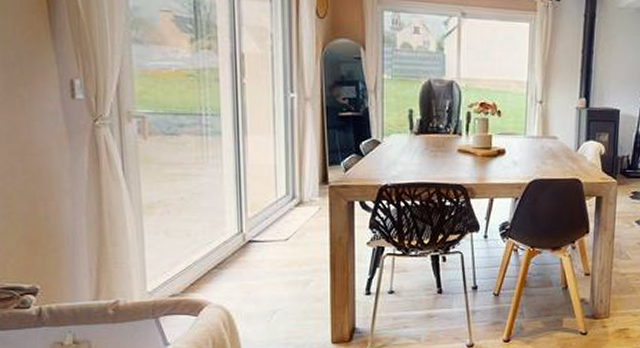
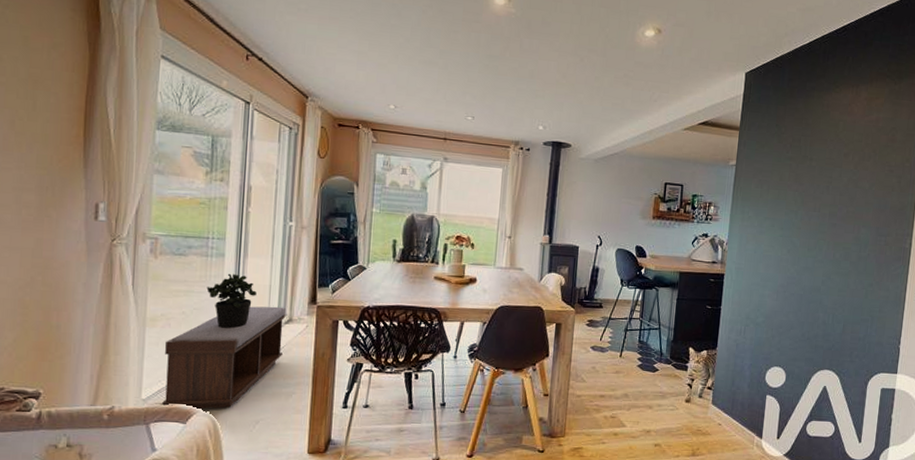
bench: none [166,188,295,301] -> present [162,306,285,410]
potted plant: none [205,153,261,214] -> present [206,273,257,329]

